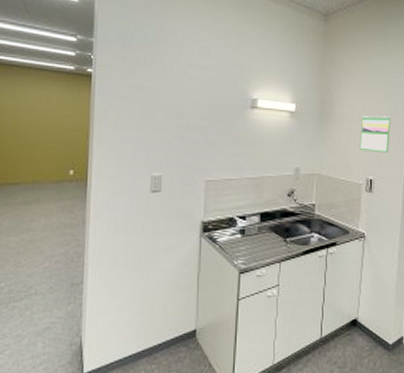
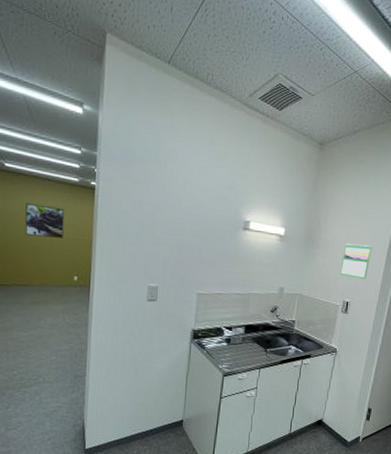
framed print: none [17,95,60,130] -> present [25,203,65,238]

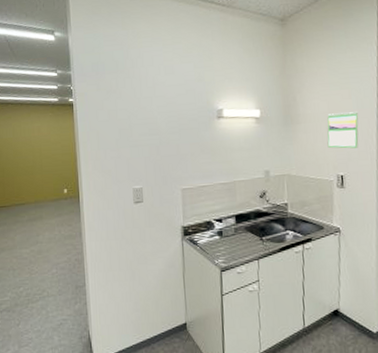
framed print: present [25,203,65,238] -> none [16,127,50,158]

